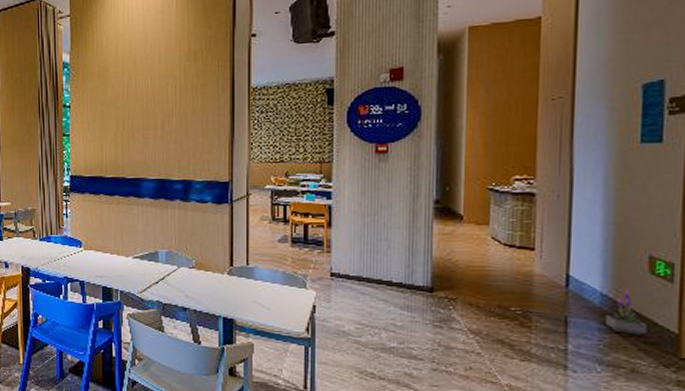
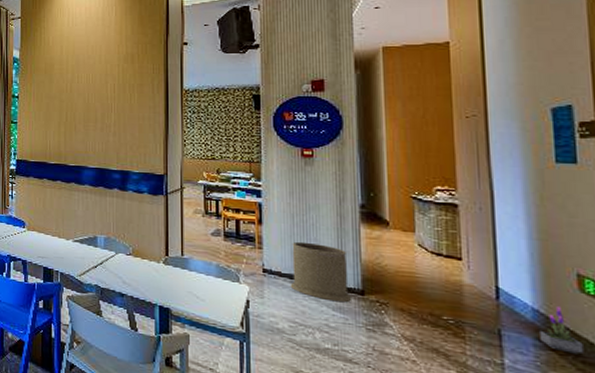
trash can: none [358,242,419,301] -> present [290,241,351,303]

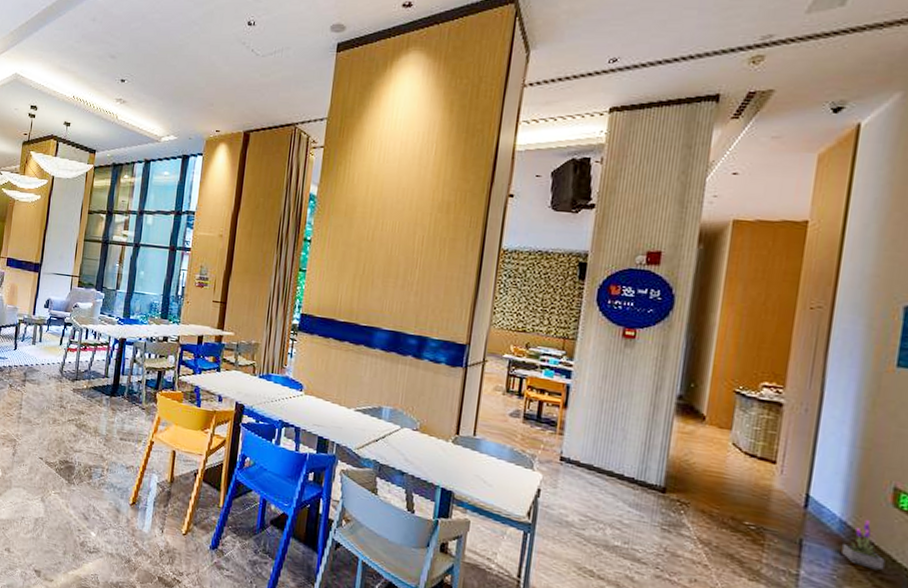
trash can: present [290,241,351,303] -> none [587,430,654,499]

